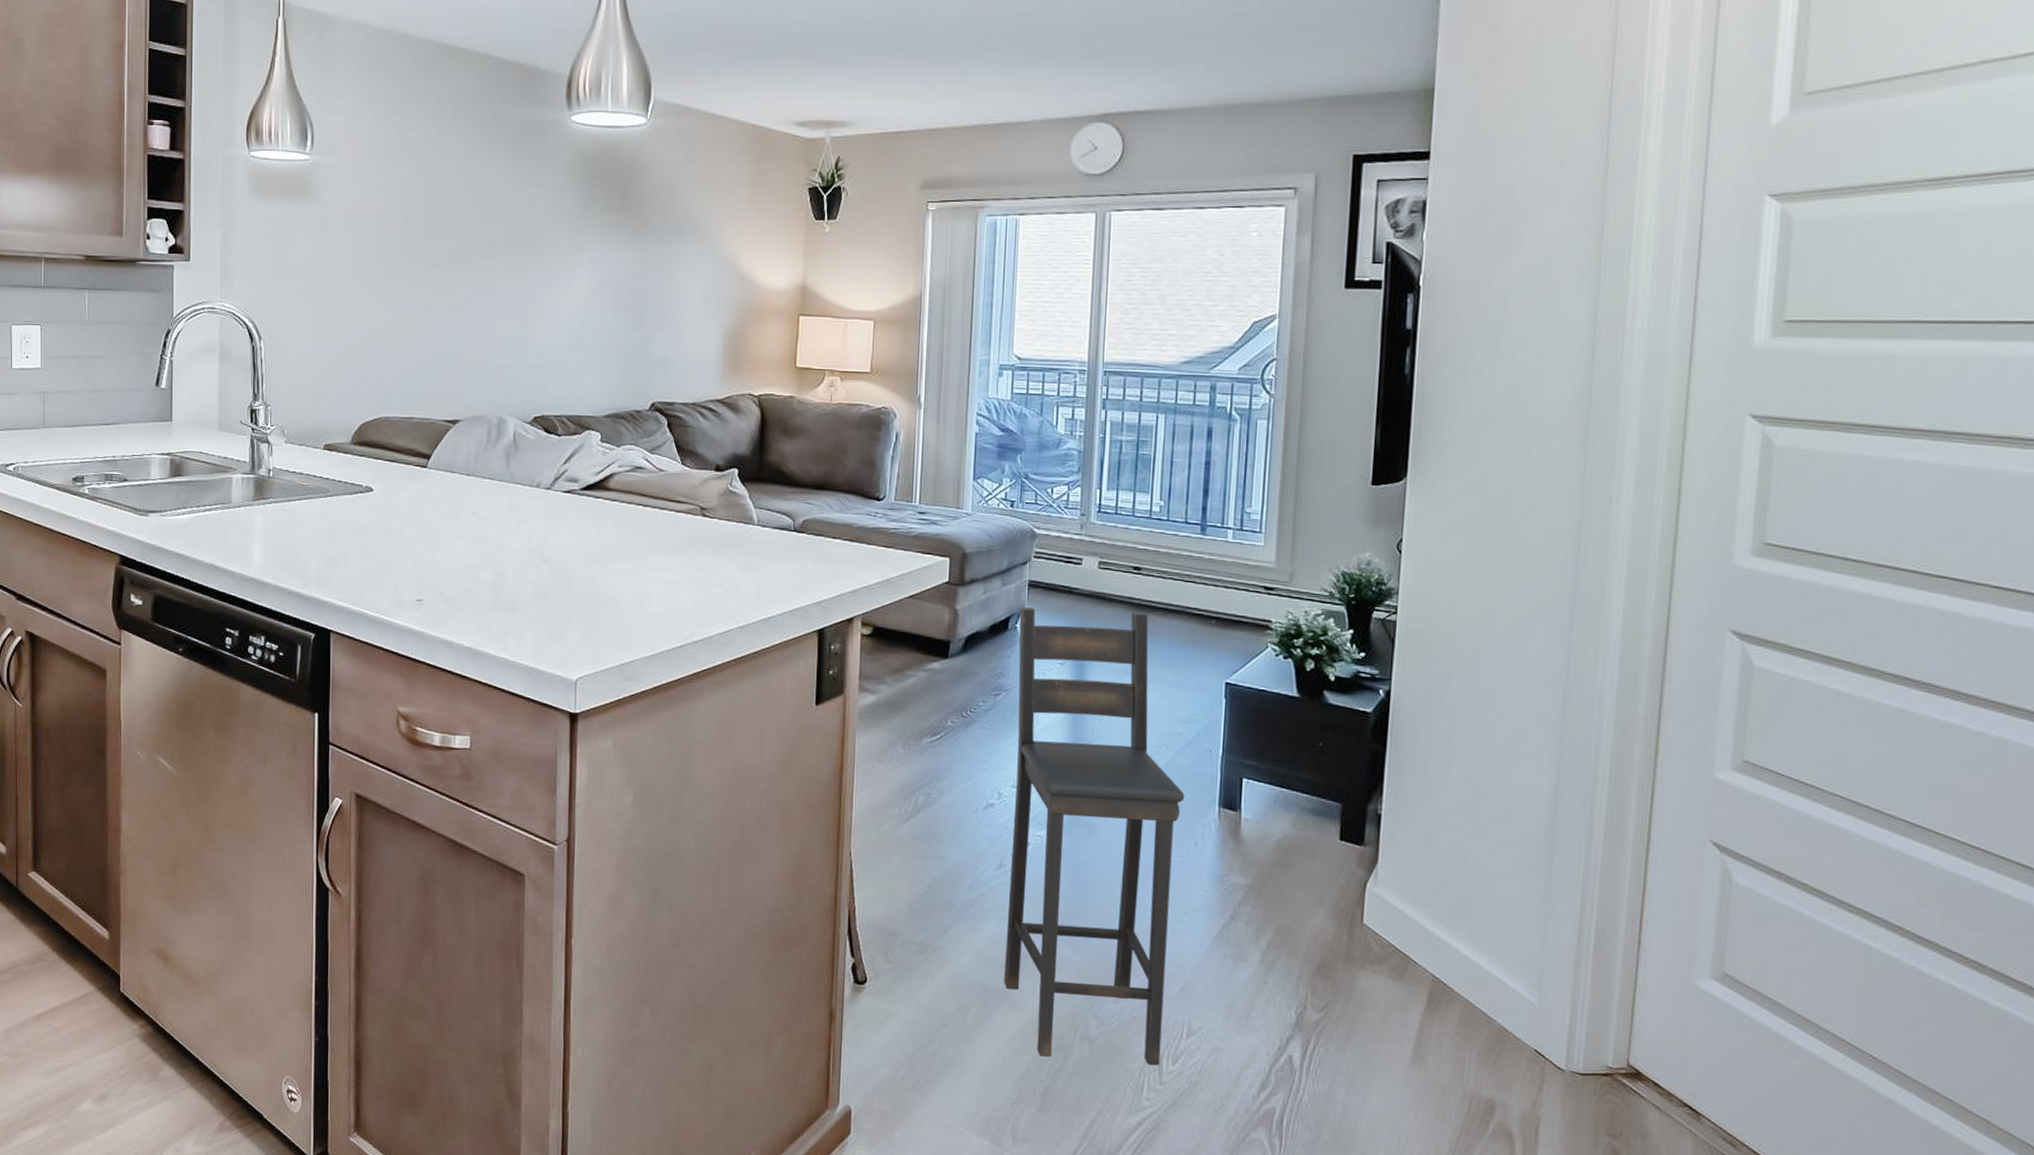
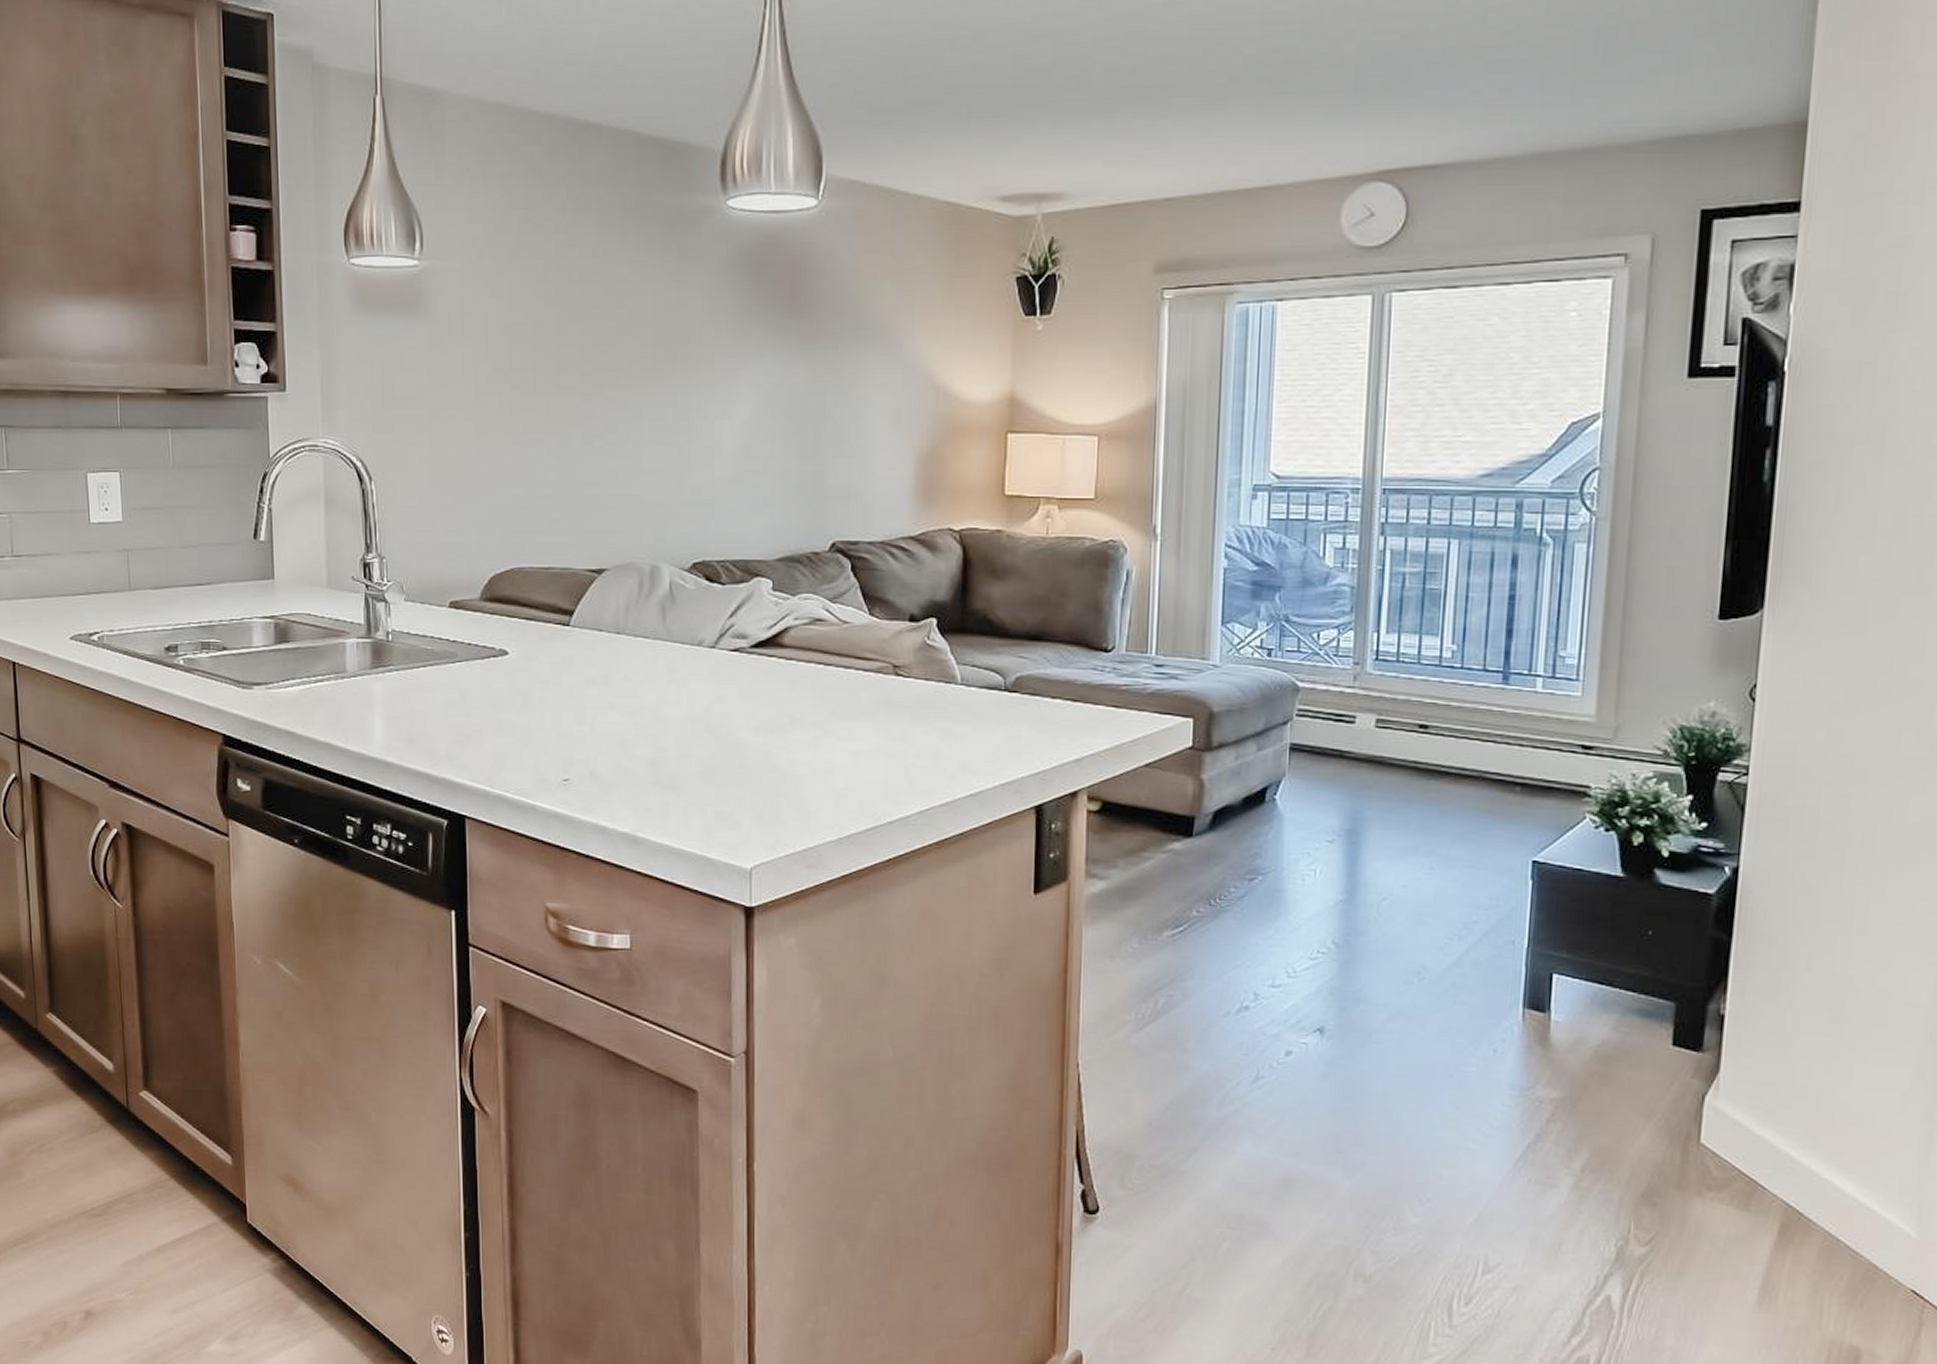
bar stool: present [1004,607,1185,1066] -> none [1262,775,1482,1307]

